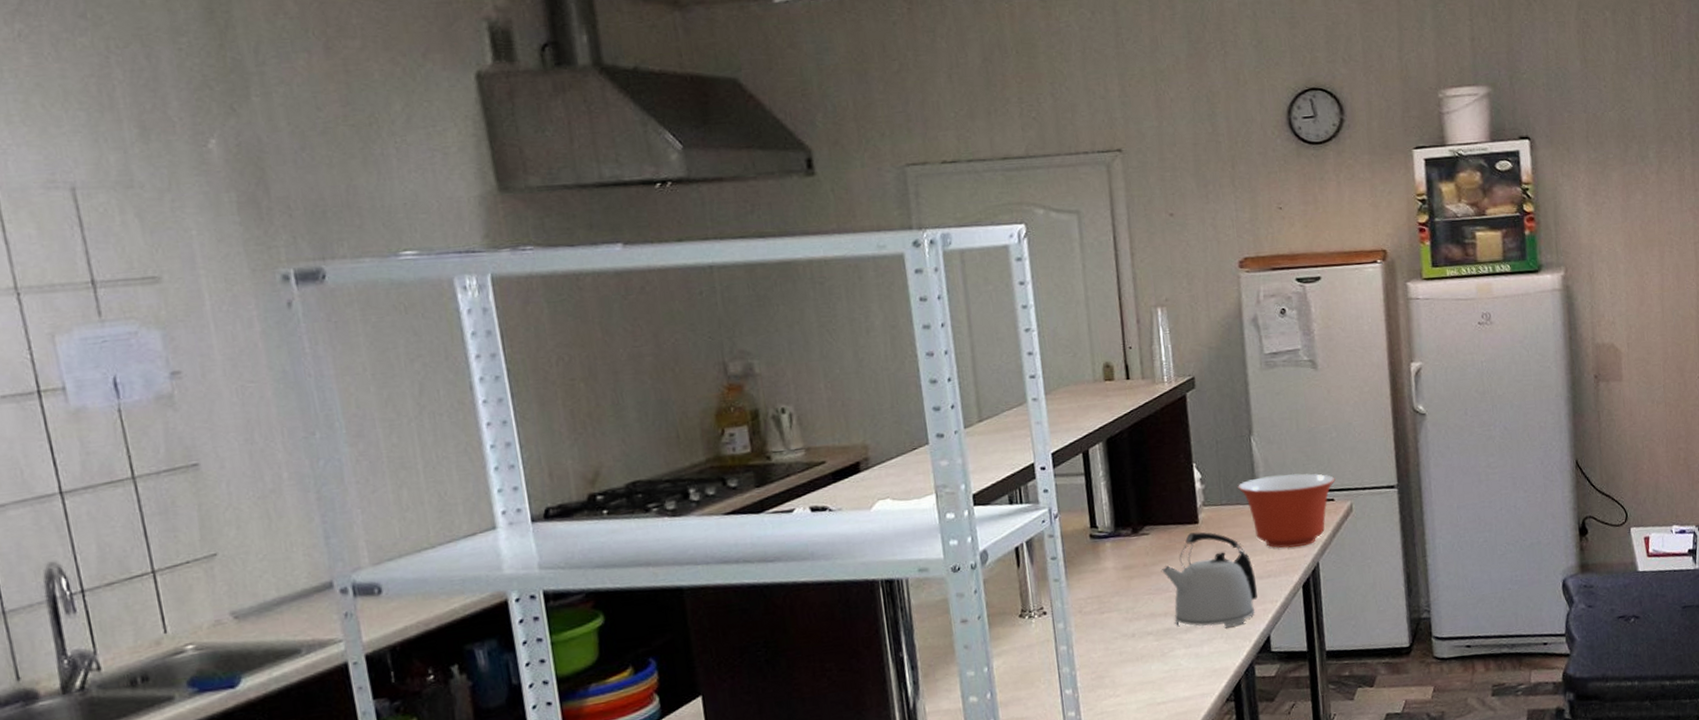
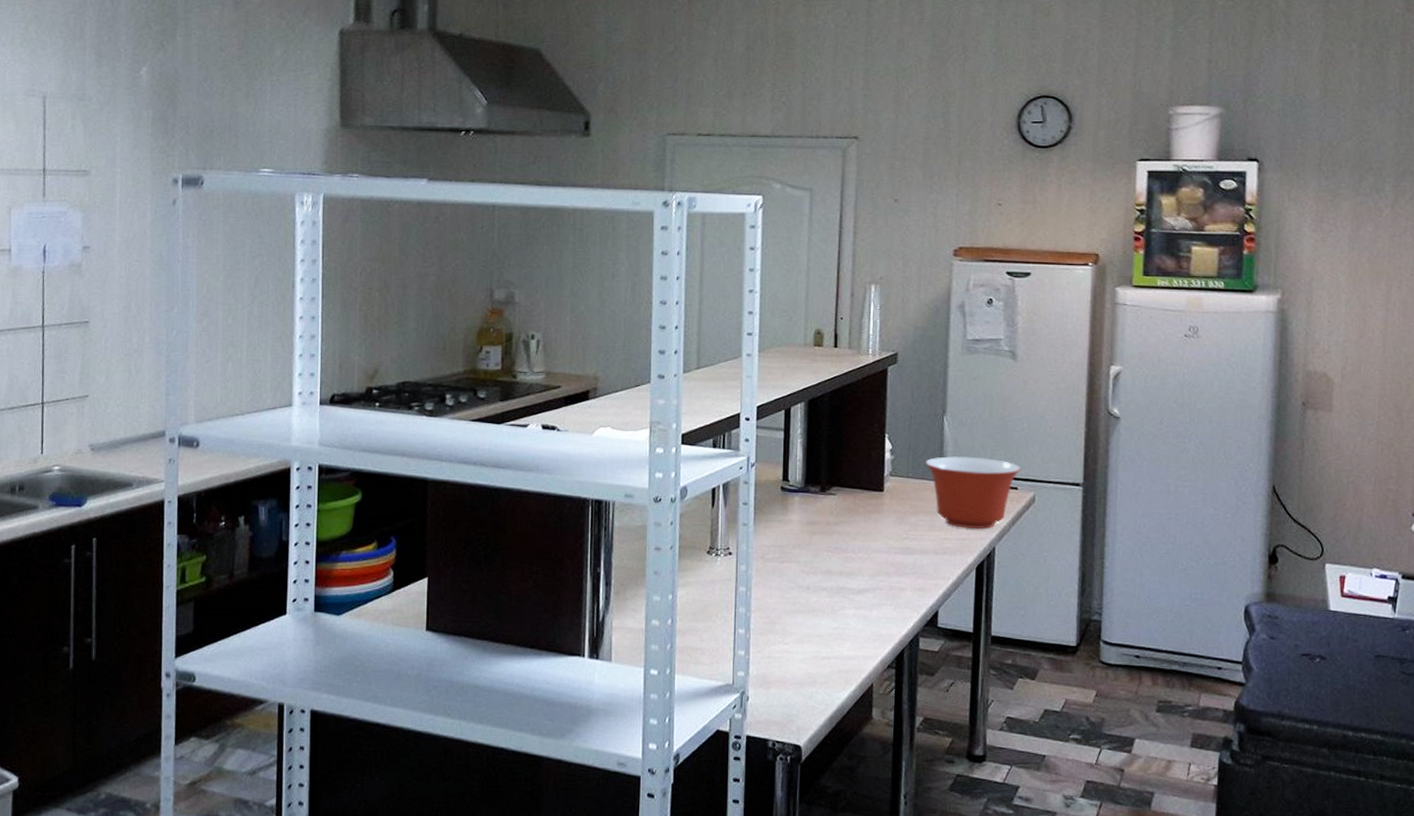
kettle: present [1161,531,1258,627] -> none [842,500,932,596]

